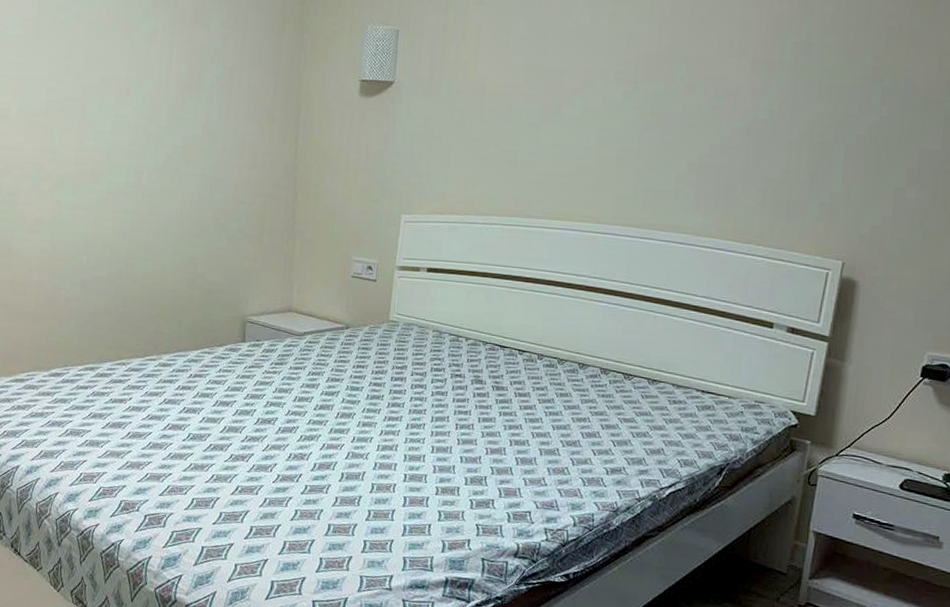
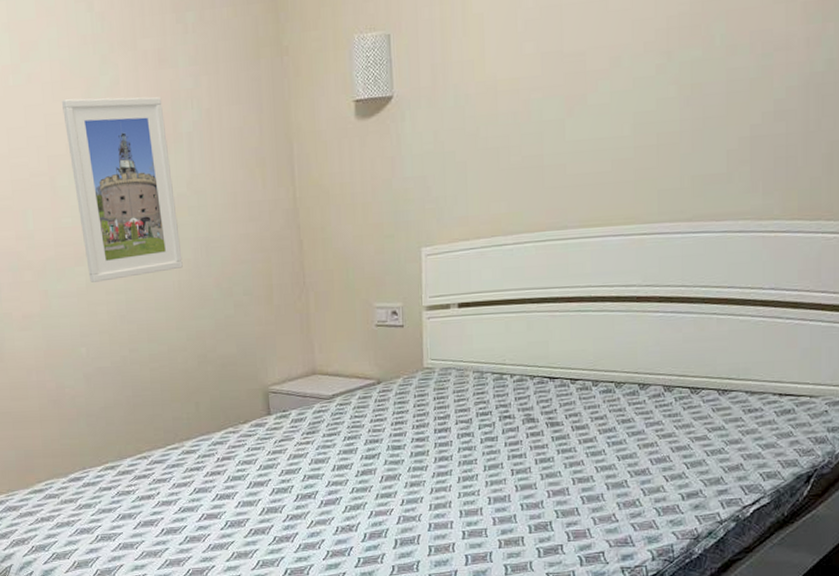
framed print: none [101,39,192,201] -> present [62,96,183,283]

